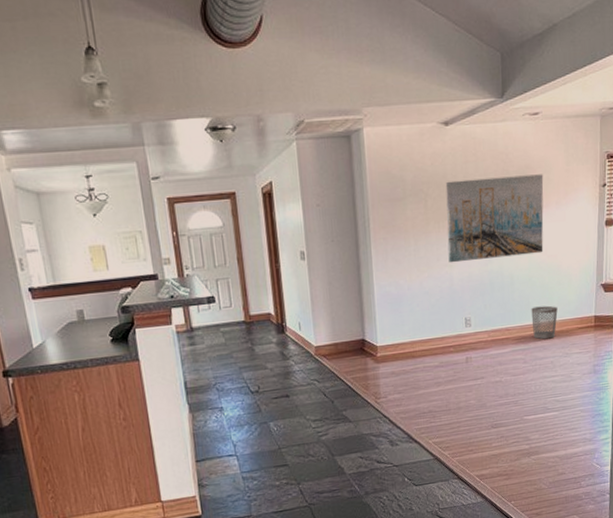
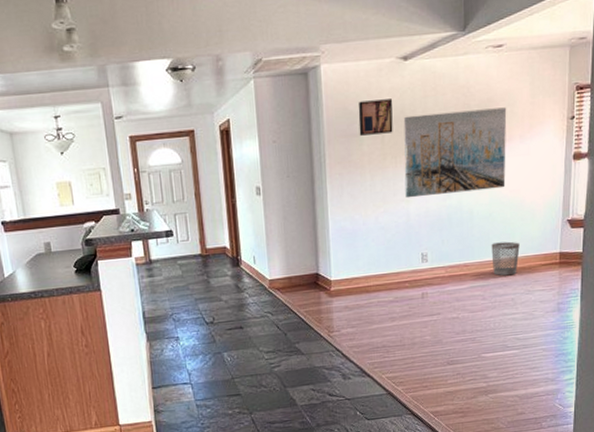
wall art: none [401,163,436,200] -> present [358,99,393,136]

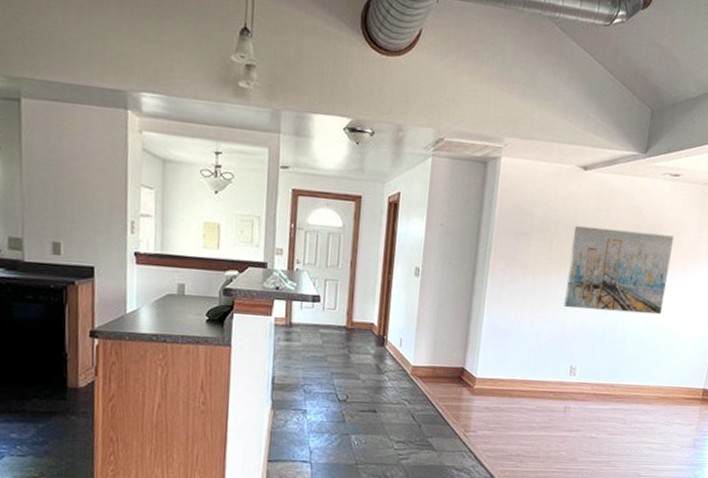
wall art: present [358,99,393,136] -> none [528,201,566,239]
wastebasket: present [491,241,520,276] -> none [637,368,667,404]

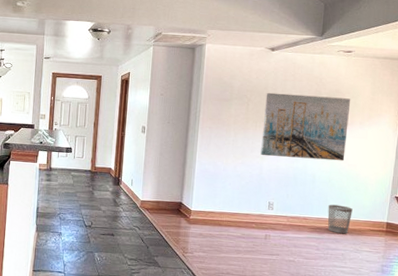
wastebasket: none [637,368,667,404] -> present [327,204,353,234]

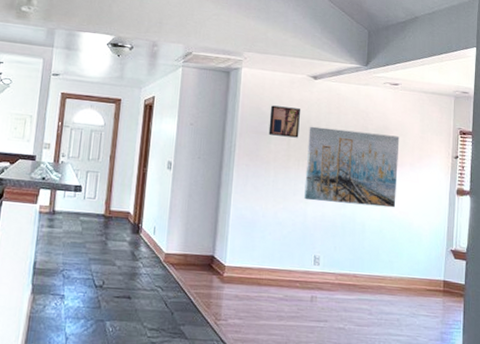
wall art: none [229,75,258,103] -> present [268,105,300,138]
wastebasket: present [327,204,353,234] -> none [380,259,407,295]

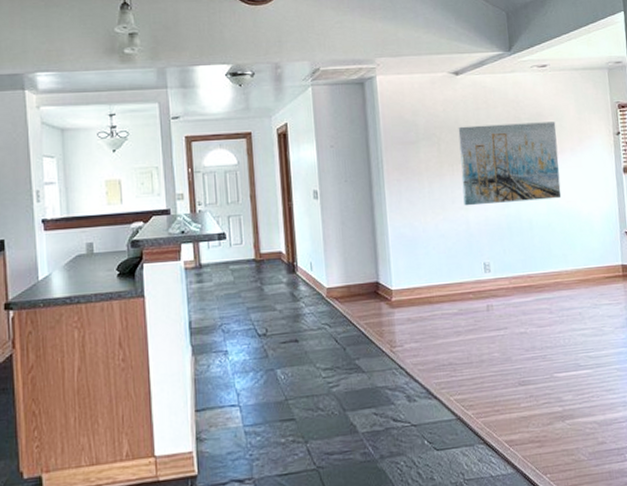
wall art: present [268,105,300,138] -> none [414,110,449,144]

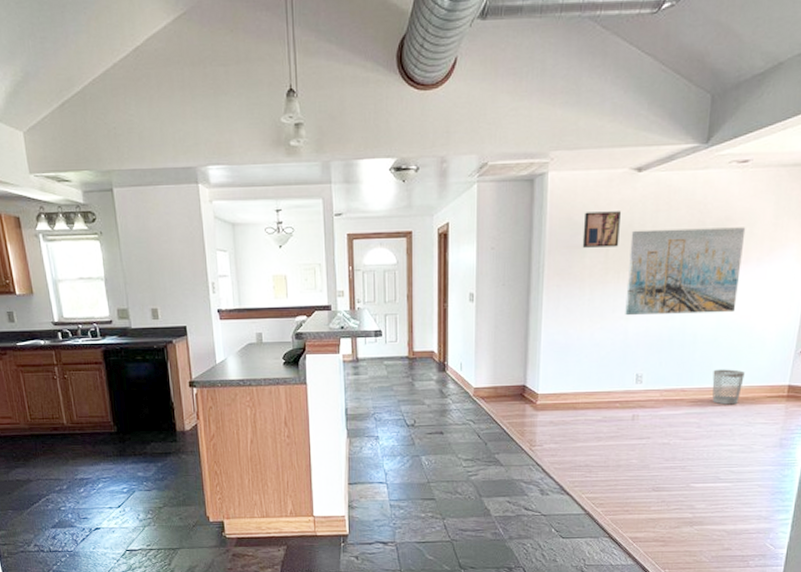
wall art: none [414,110,449,144] -> present [582,211,621,248]
wastebasket: none [553,252,582,289] -> present [712,369,745,405]

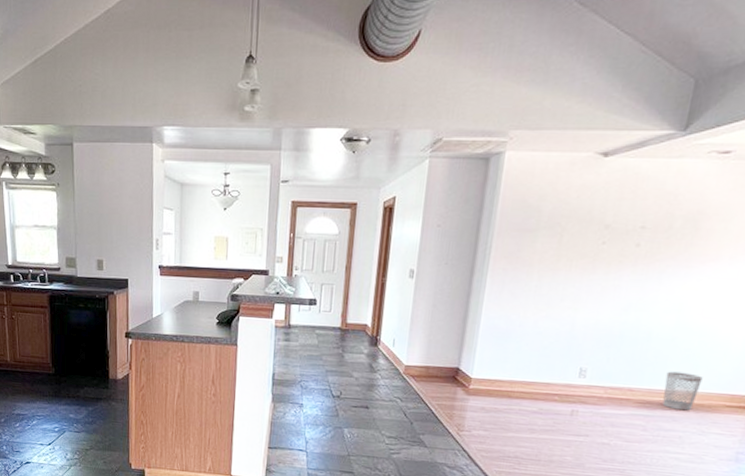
wall art: present [582,211,621,248] -> none [534,195,580,234]
wall art: present [625,227,746,316] -> none [574,217,720,313]

